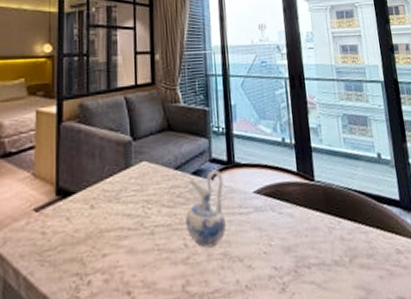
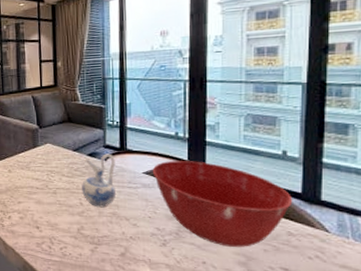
mixing bowl: none [263,171,395,280] -> present [152,161,293,247]

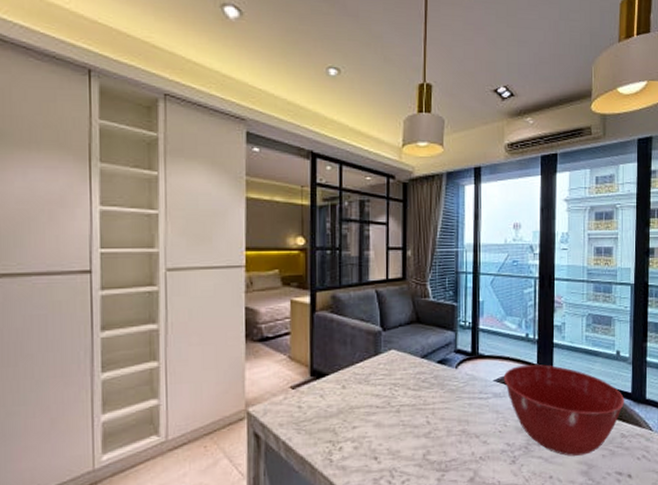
ceramic pitcher: present [82,153,116,208] -> none [429,359,467,426]

